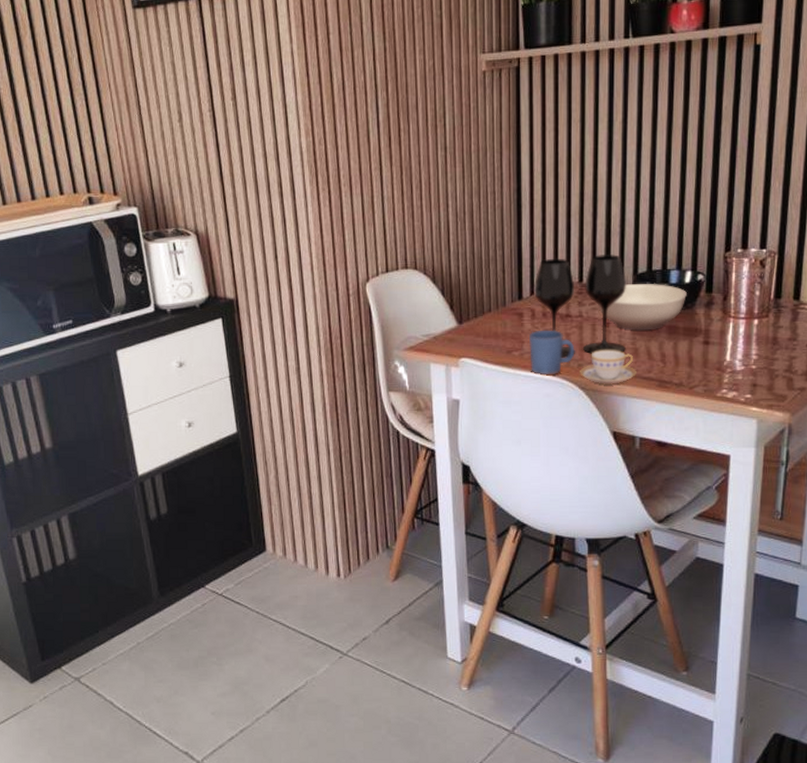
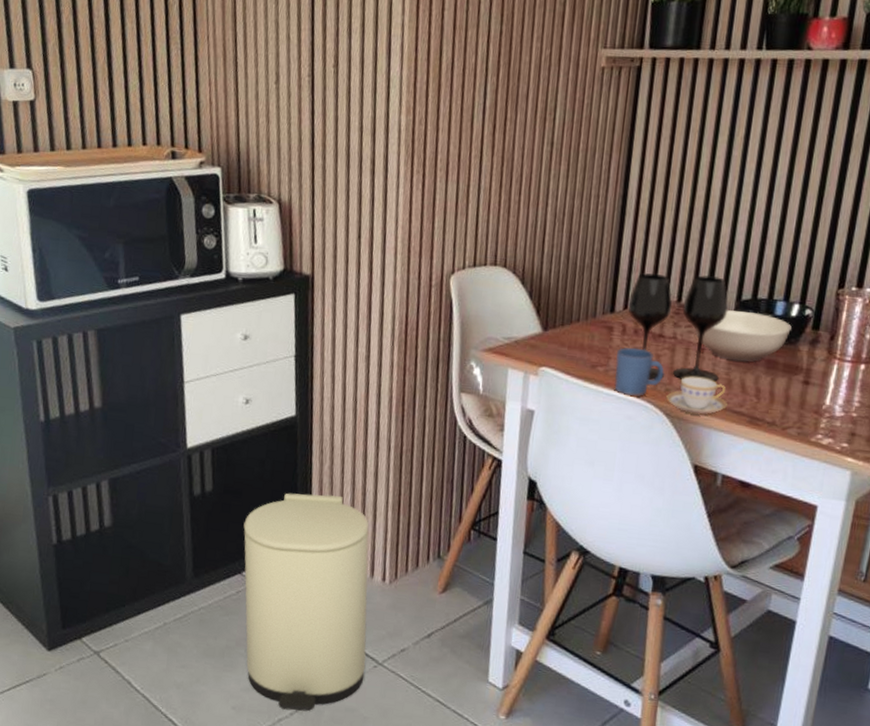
pedal bin: none [201,502,332,709] -> present [243,493,369,712]

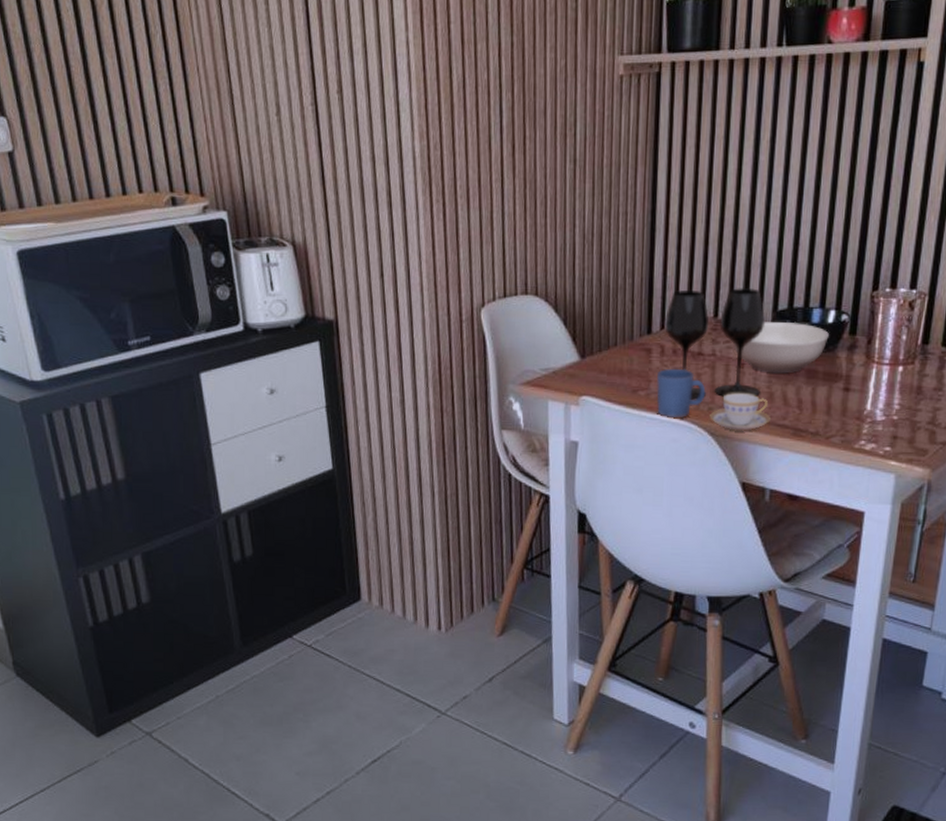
pedal bin: present [243,493,369,712] -> none [289,547,429,770]

